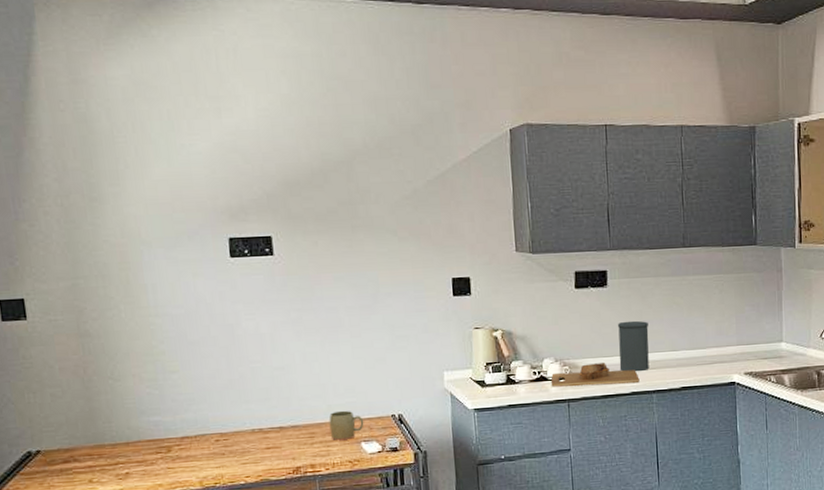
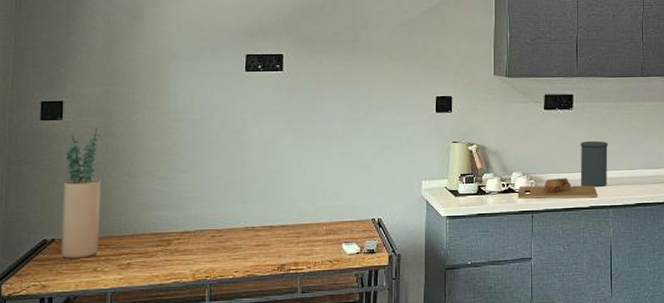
vase: none [37,326,91,471] -> present [62,127,101,259]
mug: present [329,410,364,440] -> none [315,213,347,240]

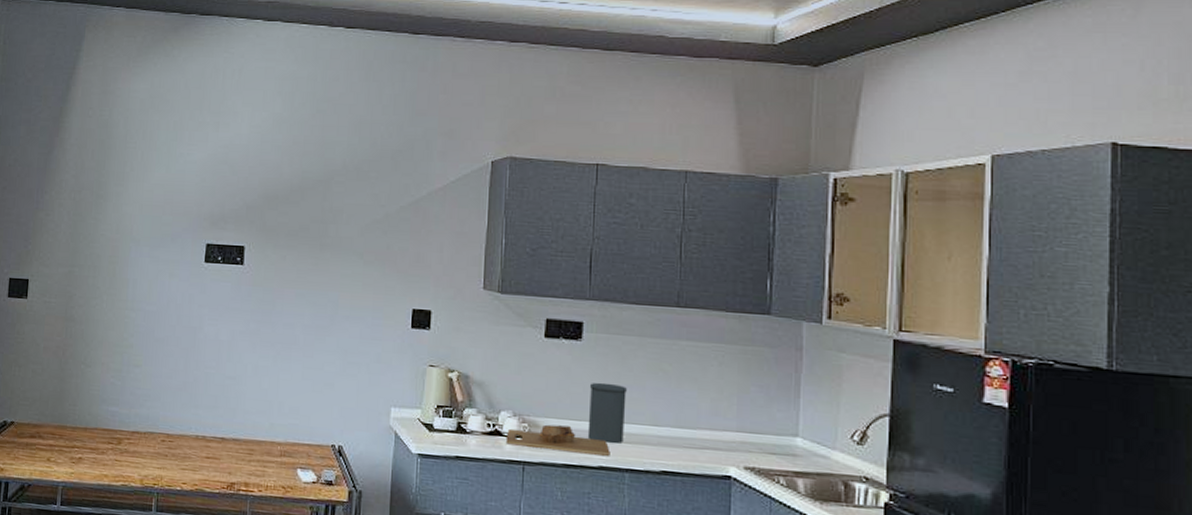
vase: present [62,127,101,259] -> none [19,309,61,446]

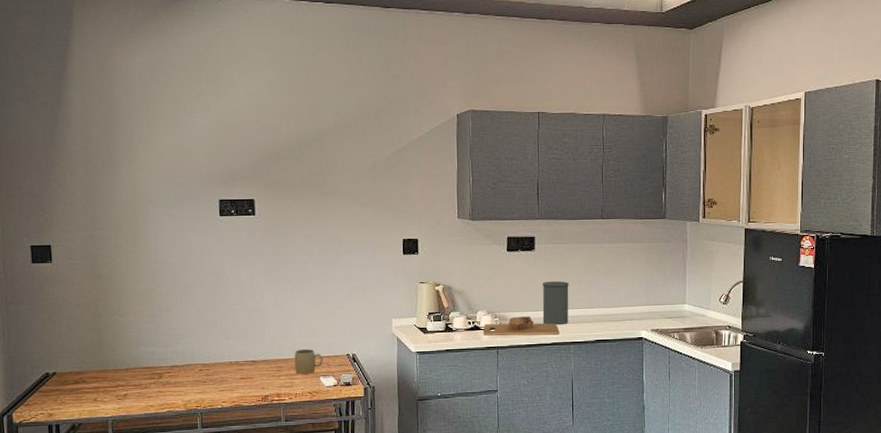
mug: none [268,431,303,463] -> present [294,348,323,374]

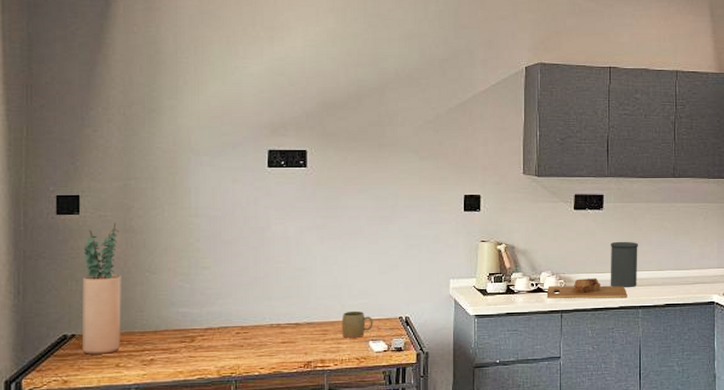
vase: none [58,269,97,390] -> present [82,222,121,355]

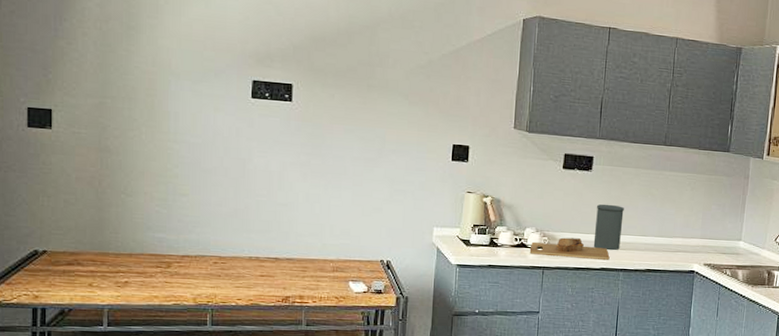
vase: present [82,222,121,355] -> none [54,140,95,273]
mug: present [341,310,374,338] -> none [321,250,354,277]

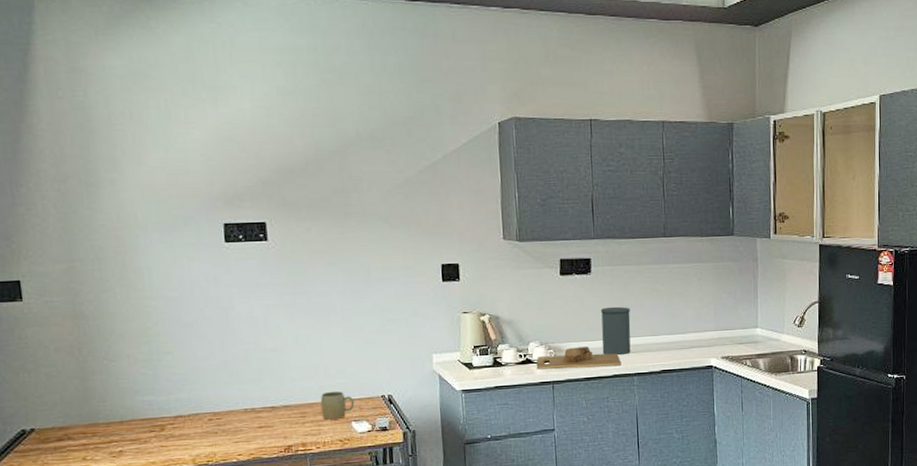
mug: none [321,250,354,277] -> present [320,391,355,420]

